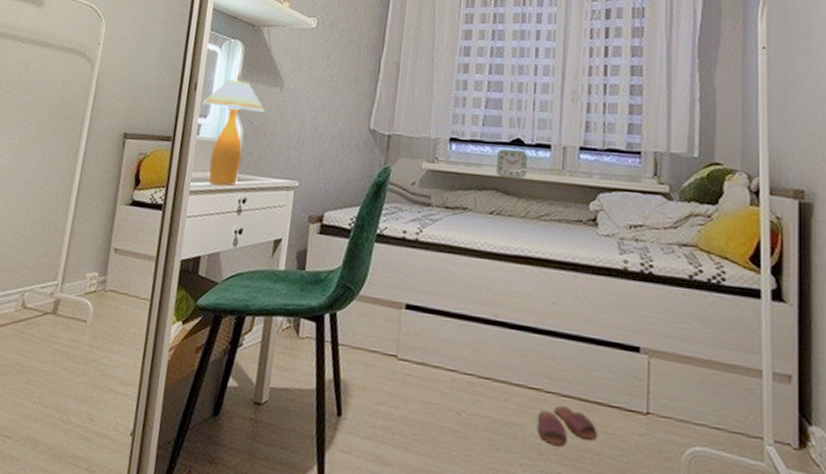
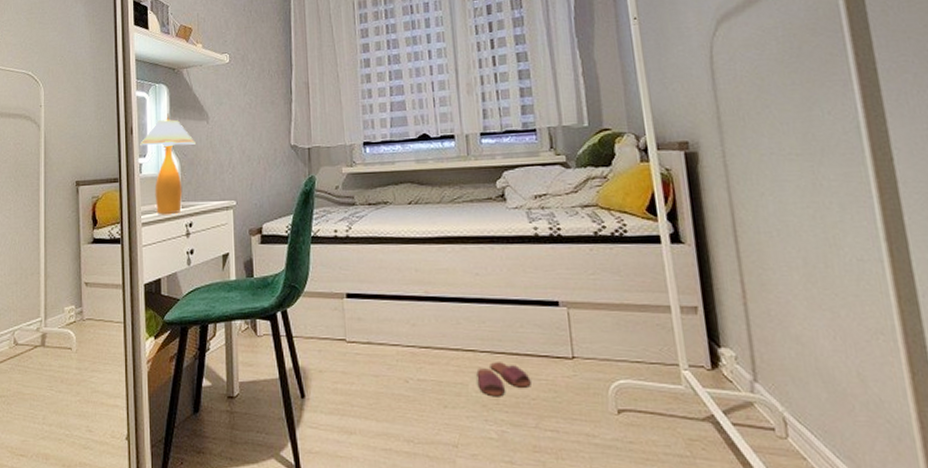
alarm clock: present [496,149,528,179] -> none [408,143,437,170]

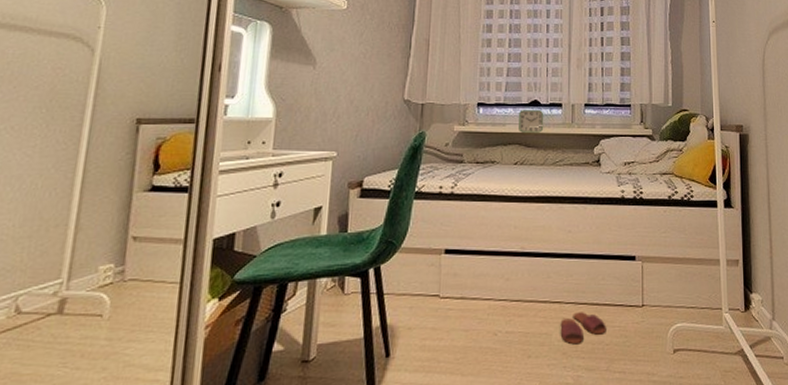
table lamp: present [139,113,197,214] -> none [227,53,299,161]
alarm clock: none [408,143,437,170] -> present [519,109,544,133]

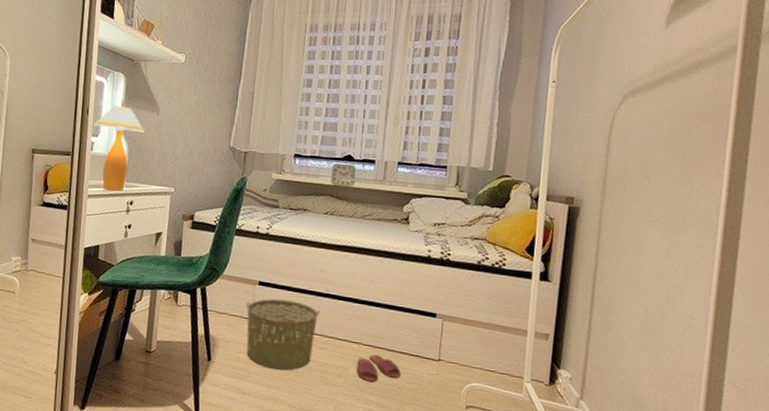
table lamp: none [227,53,299,161] -> present [93,100,146,191]
basket: none [431,266,517,352] -> present [246,298,321,370]

